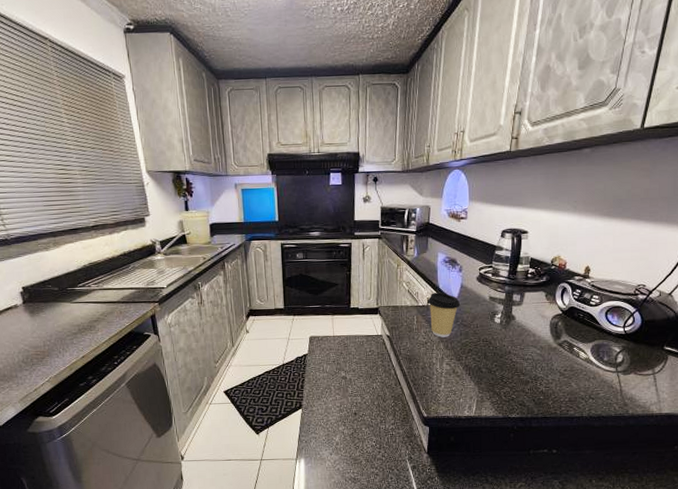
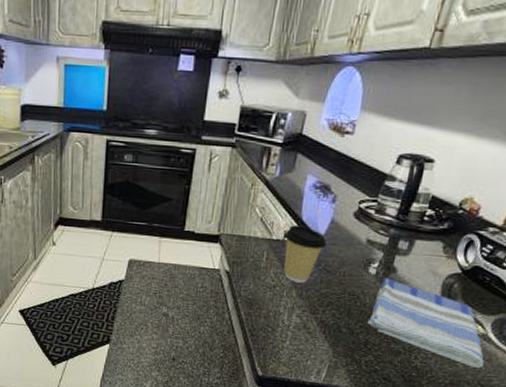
dish towel: none [500,325,592,385] -> present [367,278,485,368]

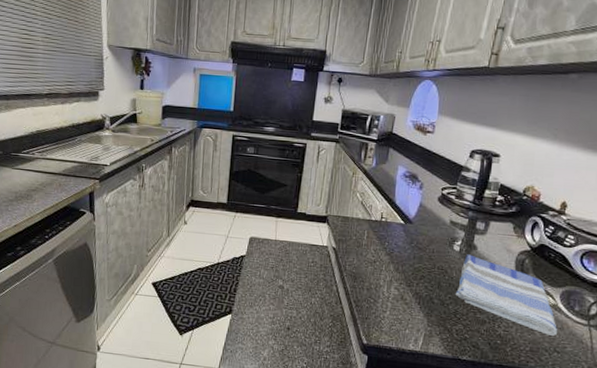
coffee cup: present [284,225,328,283] -> none [381,208,418,259]

